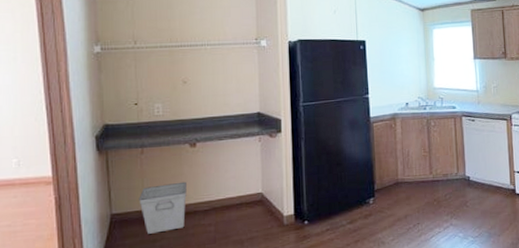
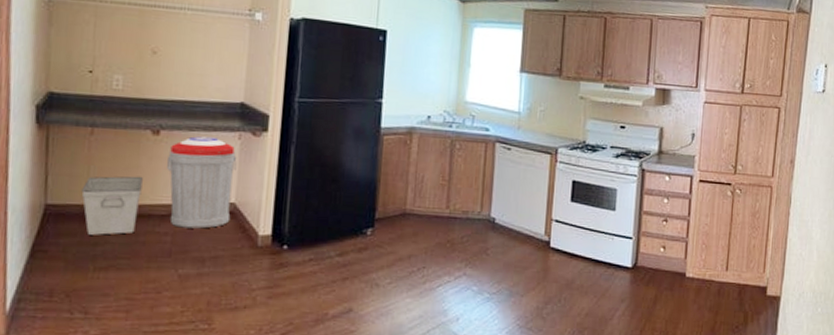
trash can: none [205,143,260,219] -> present [167,136,237,229]

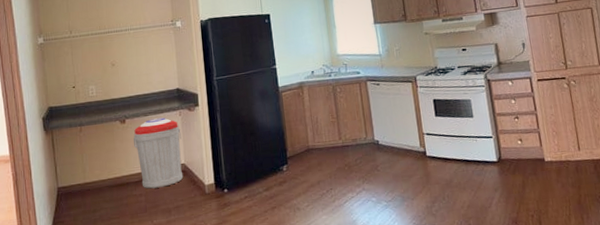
storage bin: present [81,176,143,235] -> none [80,155,120,205]

